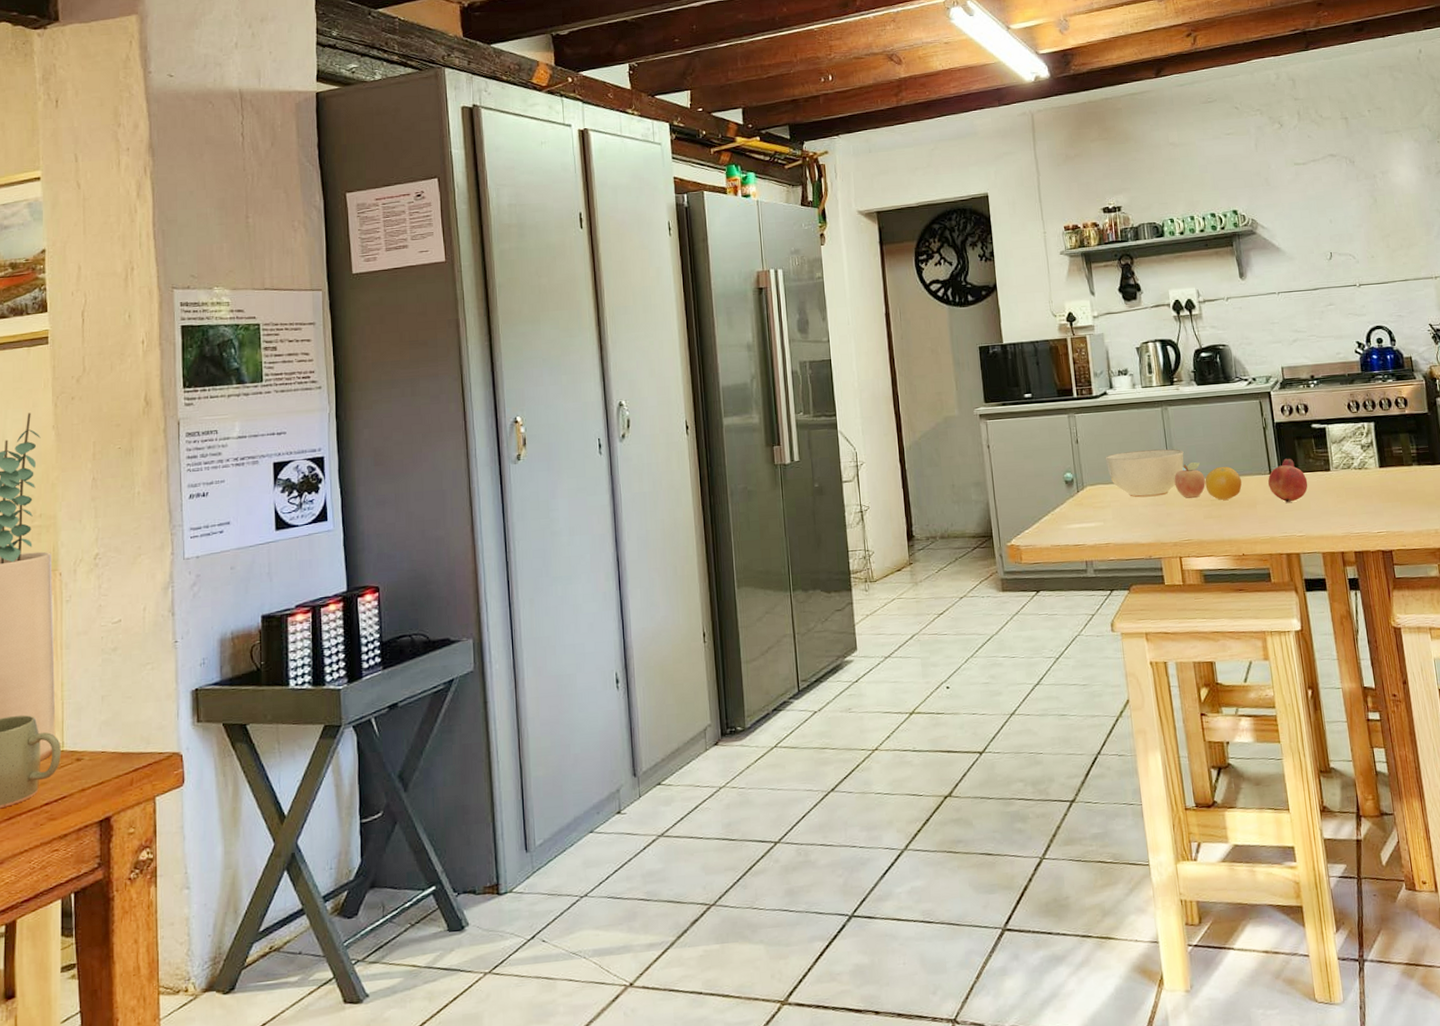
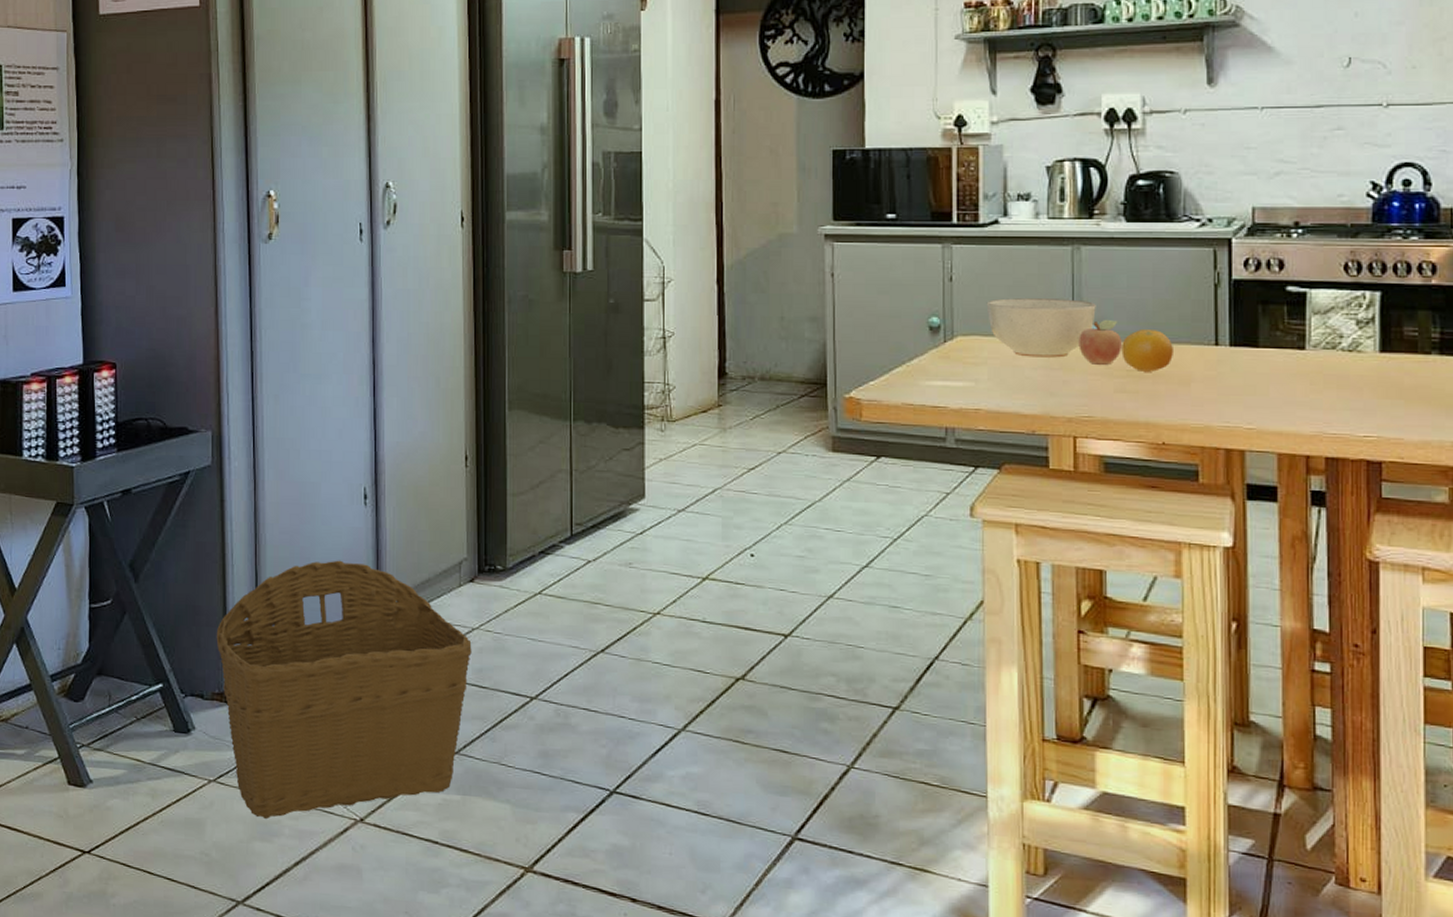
wicker basket: none [485,742,721,1001] -> present [216,560,472,819]
fruit: present [1268,458,1308,503] -> none [1212,327,1270,384]

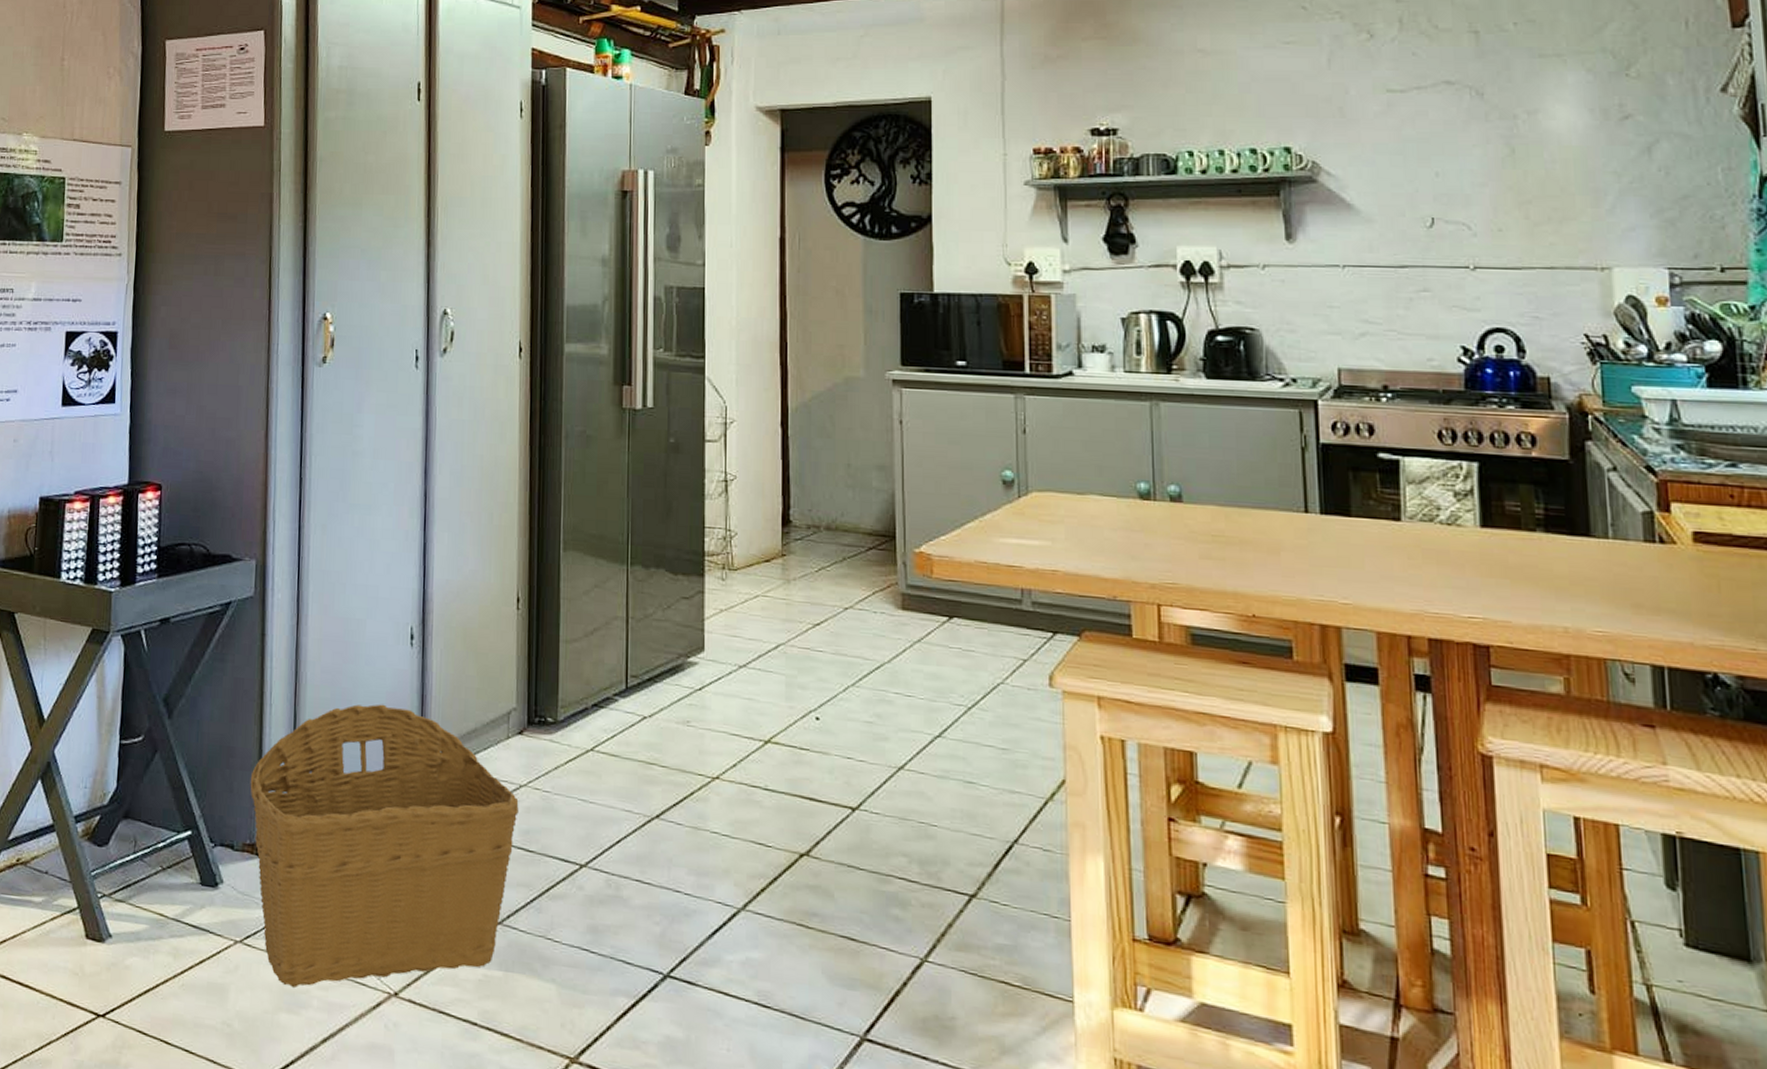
bowl: present [986,298,1096,358] -> none [1062,453,1178,519]
fruit: present [1078,319,1122,365] -> none [1160,480,1206,529]
fruit: present [1122,330,1175,372] -> none [1205,492,1262,538]

